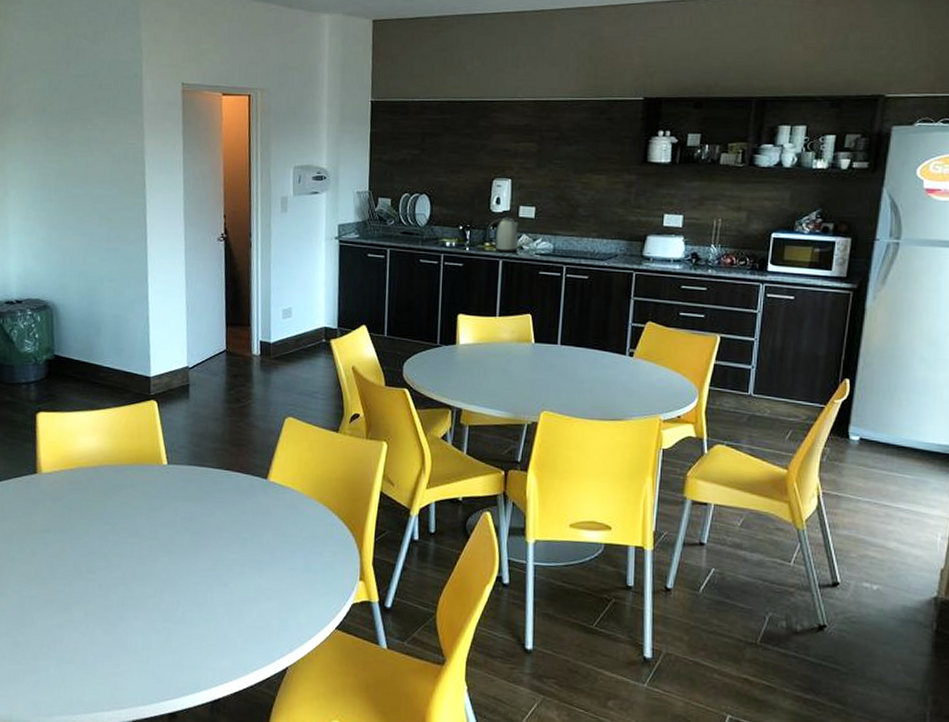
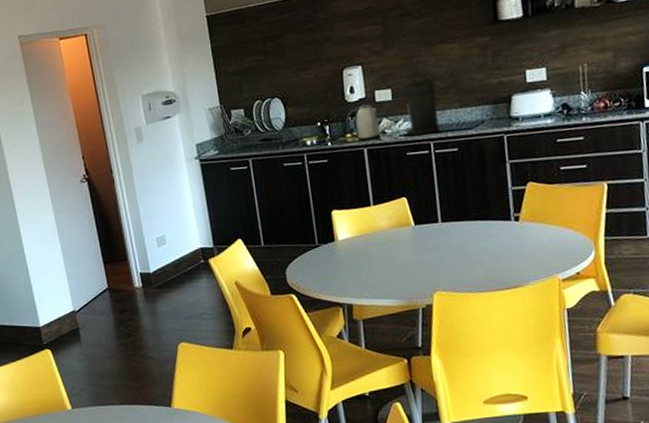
coffee maker: none [541,205,577,259] -> present [402,79,441,137]

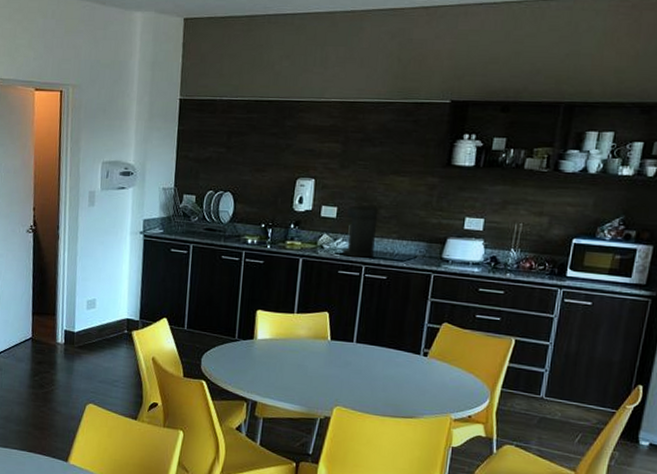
kettle: present [345,104,380,142] -> none [288,216,320,252]

